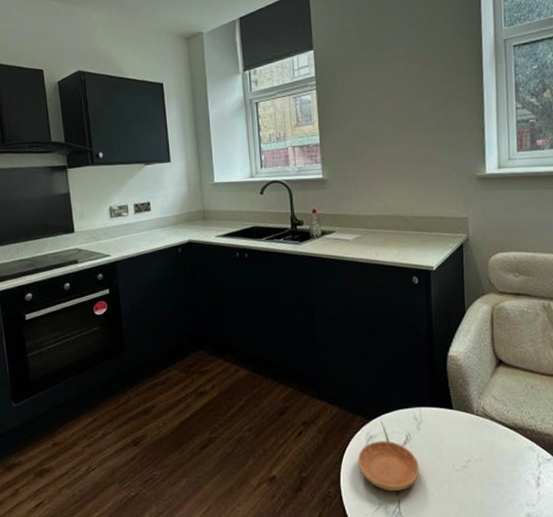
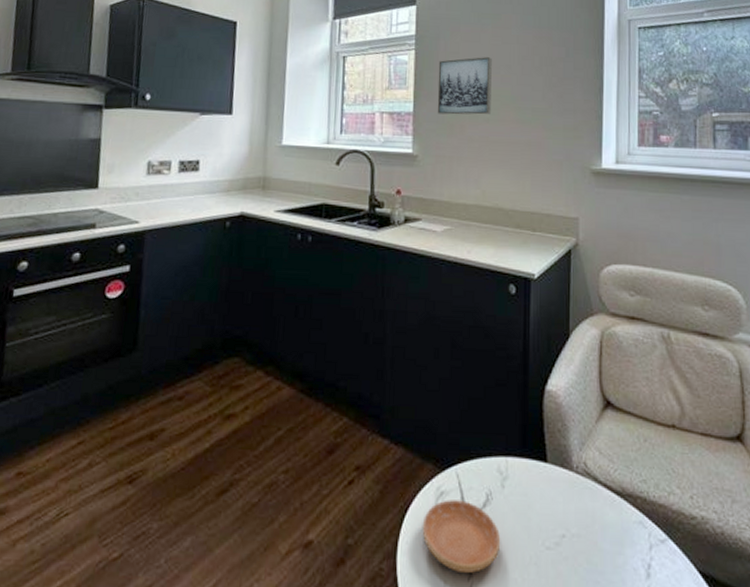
wall art: none [337,88,386,143] -> present [437,57,492,115]

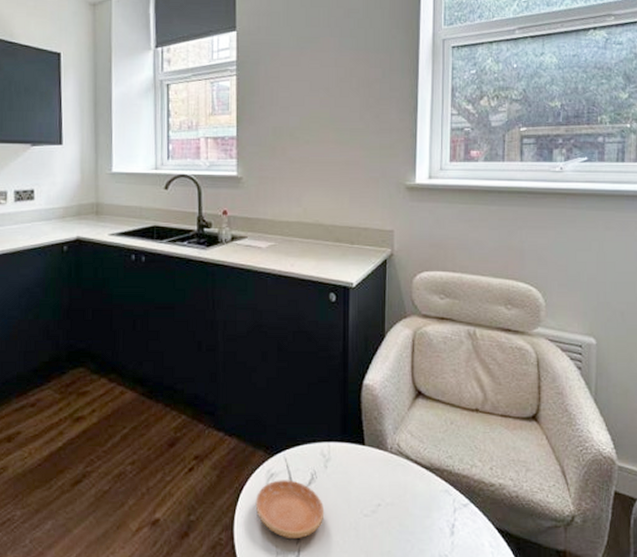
wall art: present [437,57,492,115] -> none [259,80,311,138]

